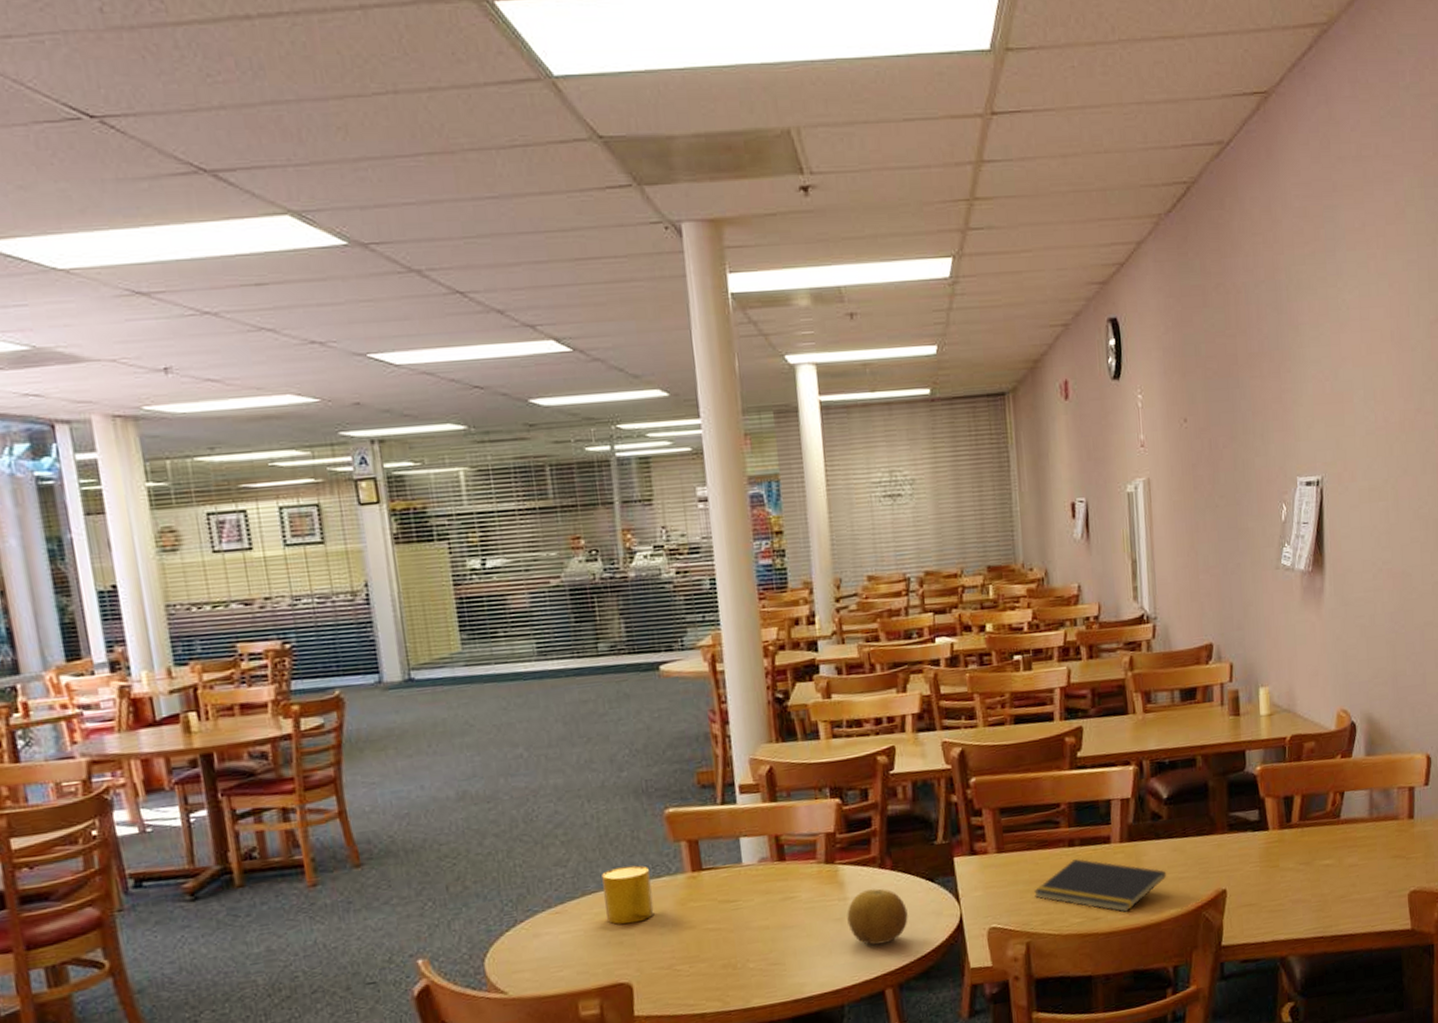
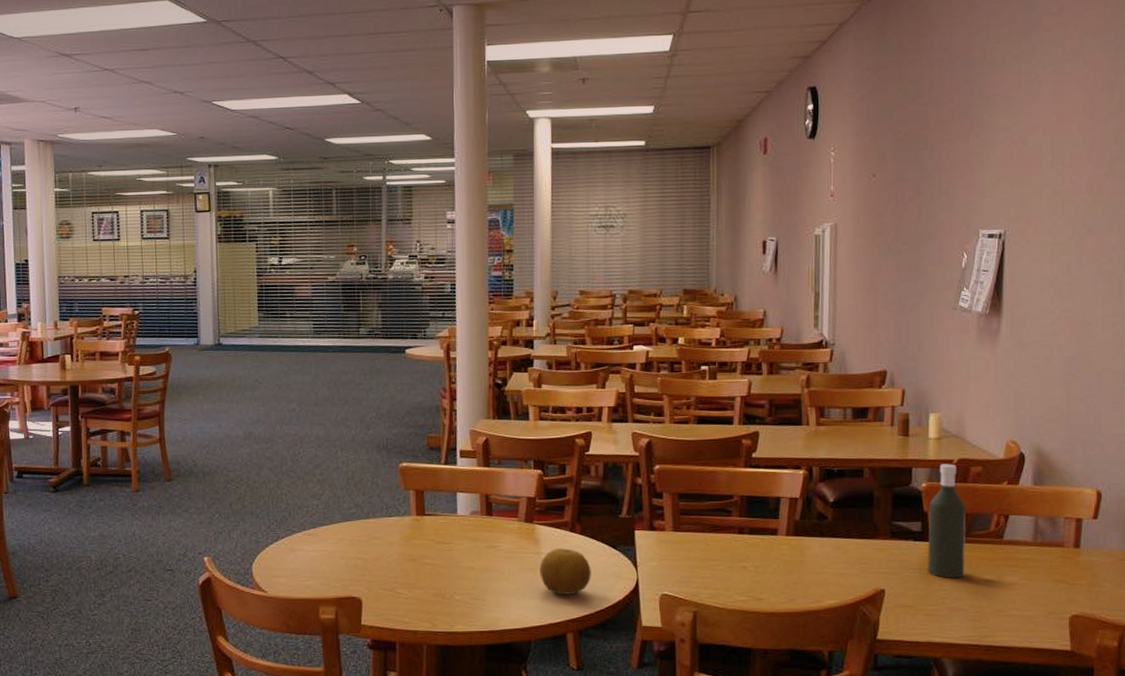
cup: present [602,865,654,925] -> none [346,505,384,551]
notepad: present [1034,859,1167,913] -> none [704,545,828,598]
bottle: none [1265,741,1305,869] -> present [928,464,966,579]

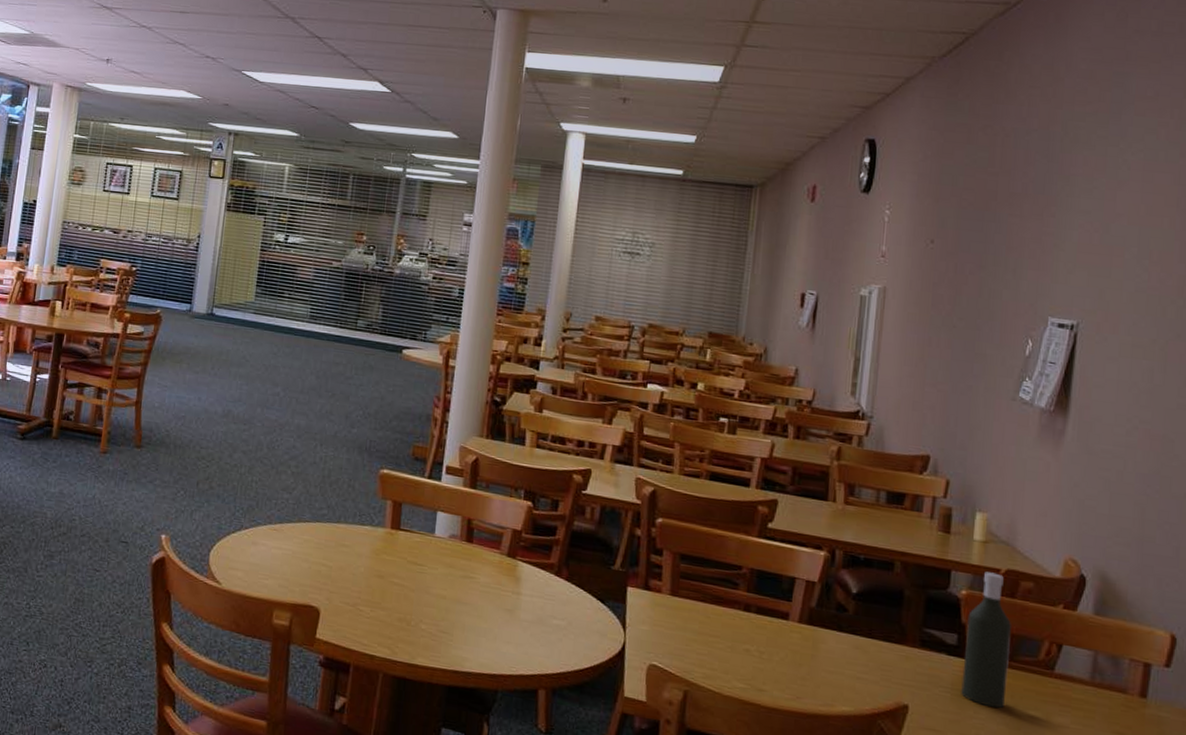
fruit: present [539,548,591,595] -> none [516,591,574,647]

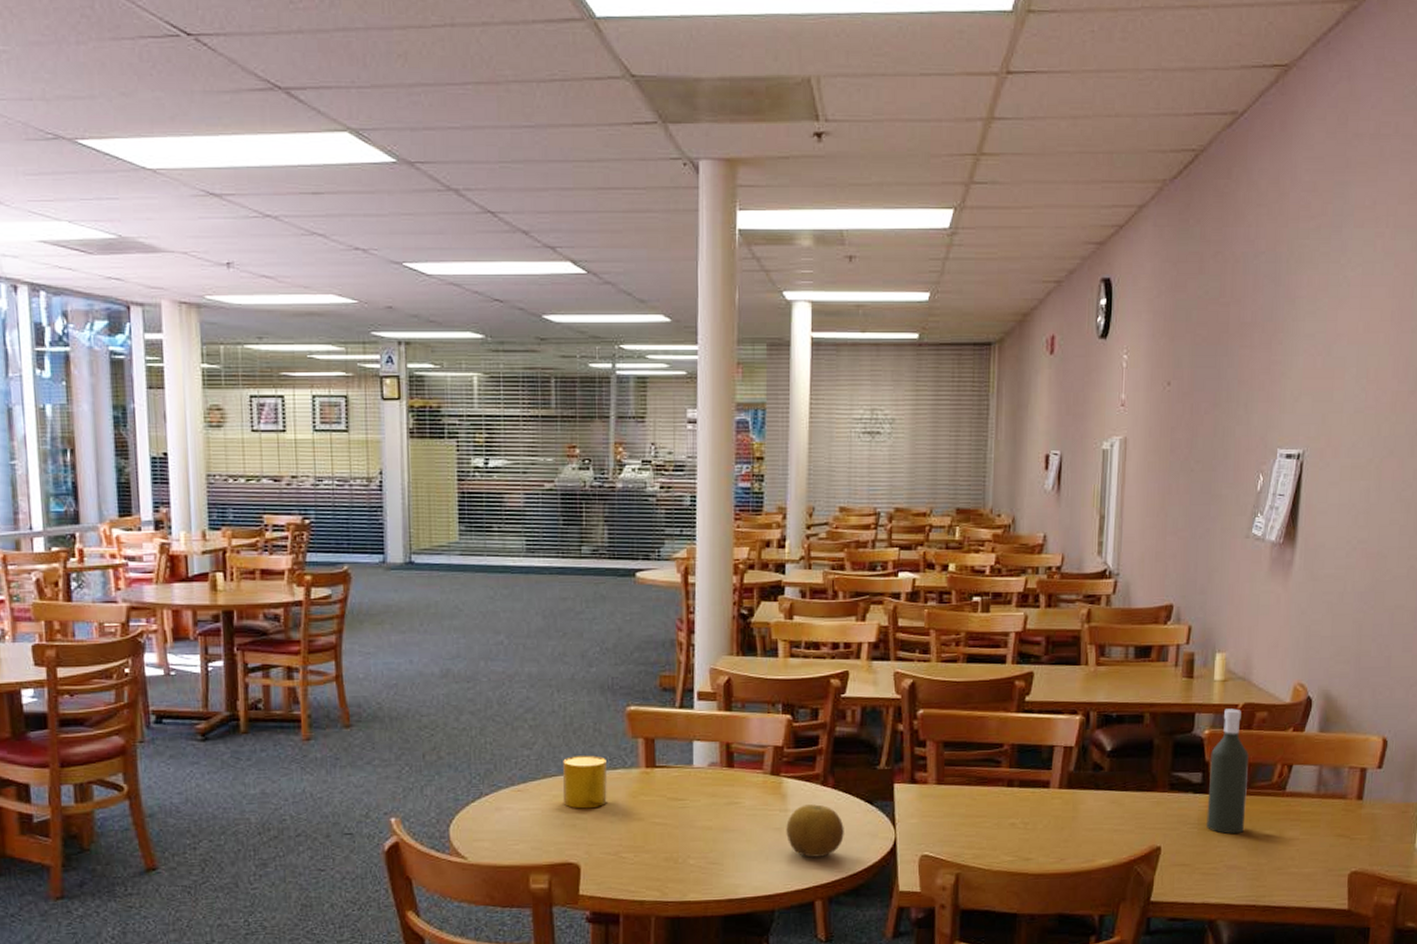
cup: none [312,506,356,559] -> present [562,755,607,809]
fruit: none [516,591,574,647] -> present [786,804,844,857]

